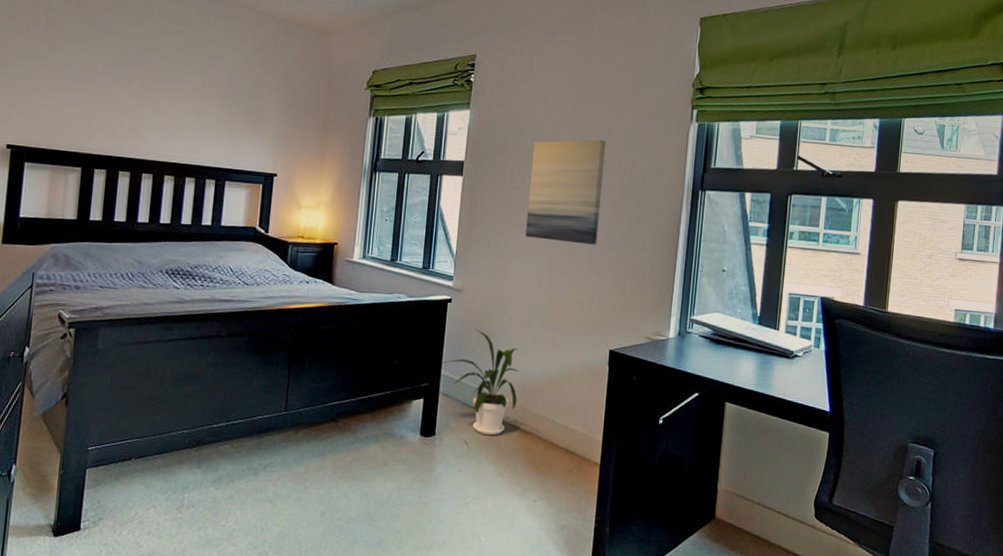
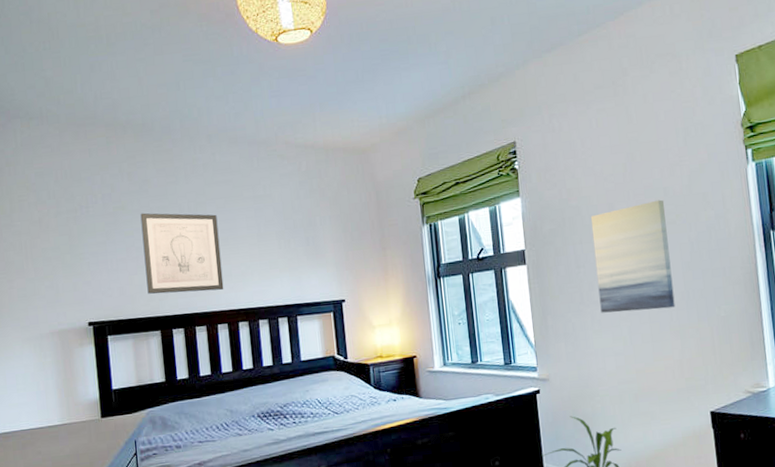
wall art: none [75,45,163,140] -> present [140,213,224,294]

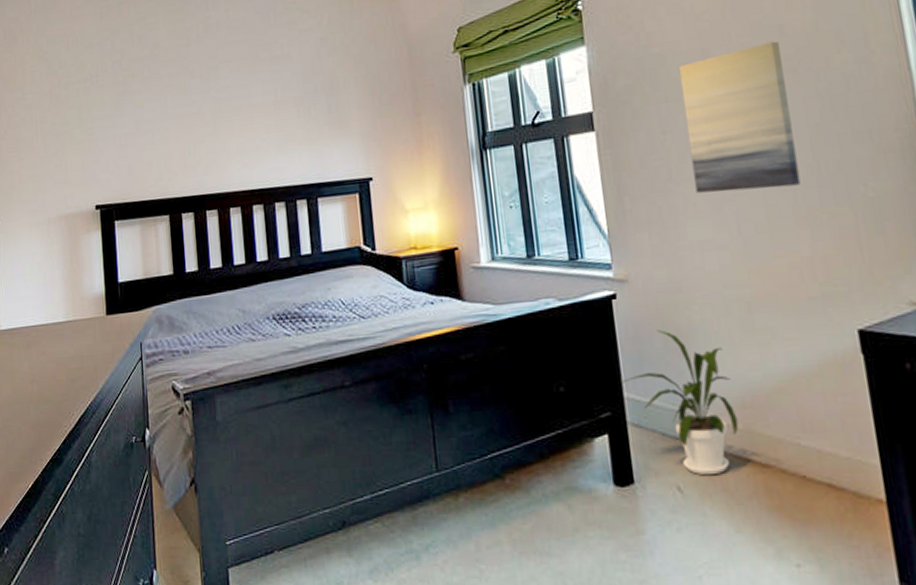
wall art: present [140,213,224,294] -> none [150,79,237,173]

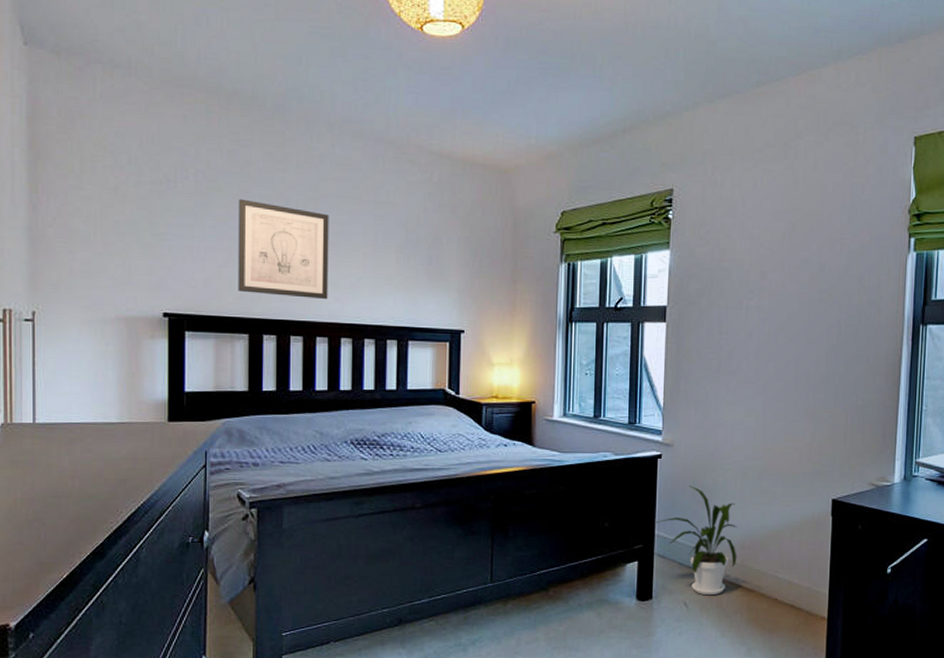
wall art: none [150,79,237,173] -> present [238,199,329,300]
wall art: present [678,41,801,193] -> none [737,275,819,389]

